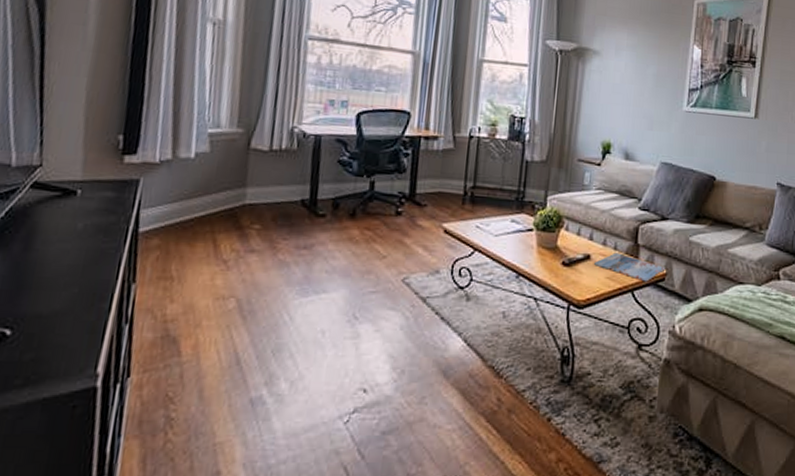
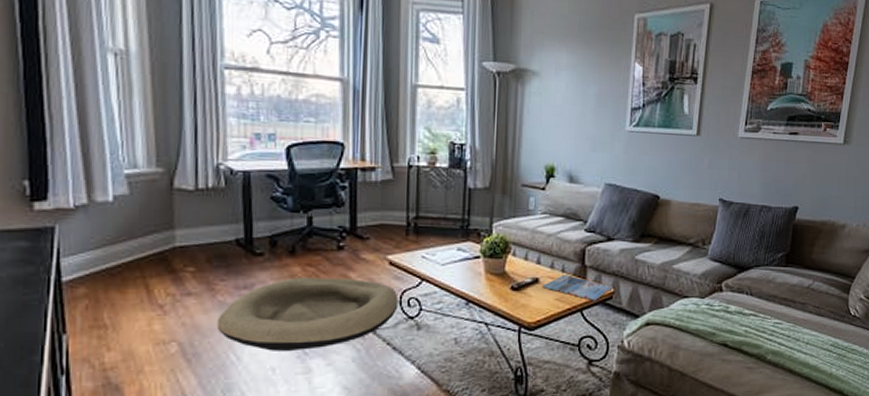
dog bed: none [274,240,451,314] -> present [216,278,399,351]

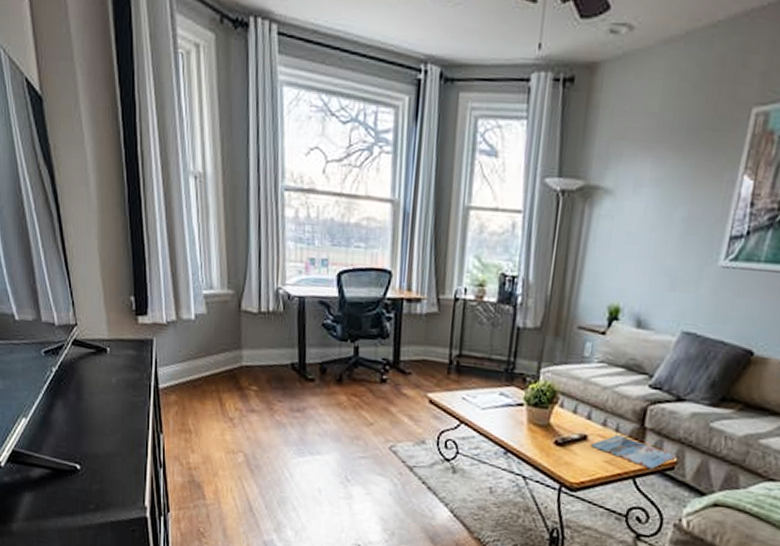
dog bed: present [216,278,399,351] -> none [274,405,436,477]

